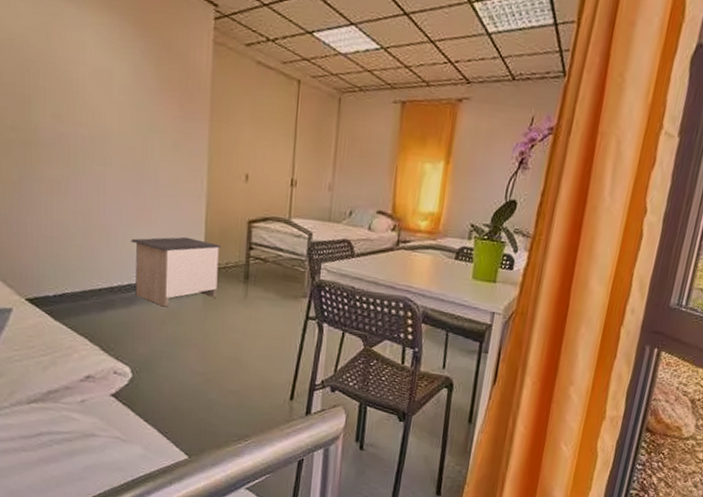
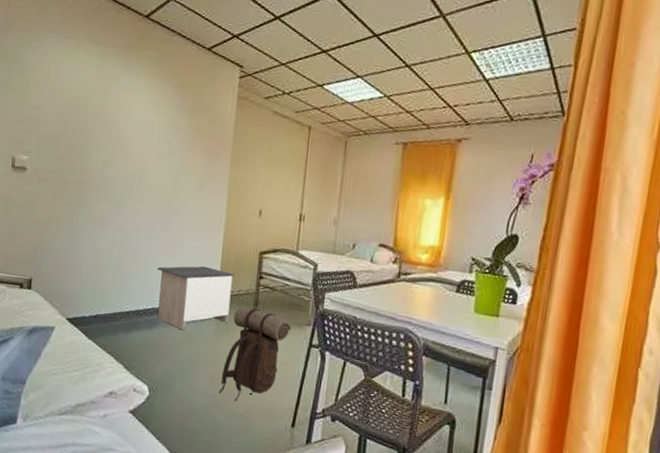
backpack: none [211,280,286,378] -> present [219,307,291,401]

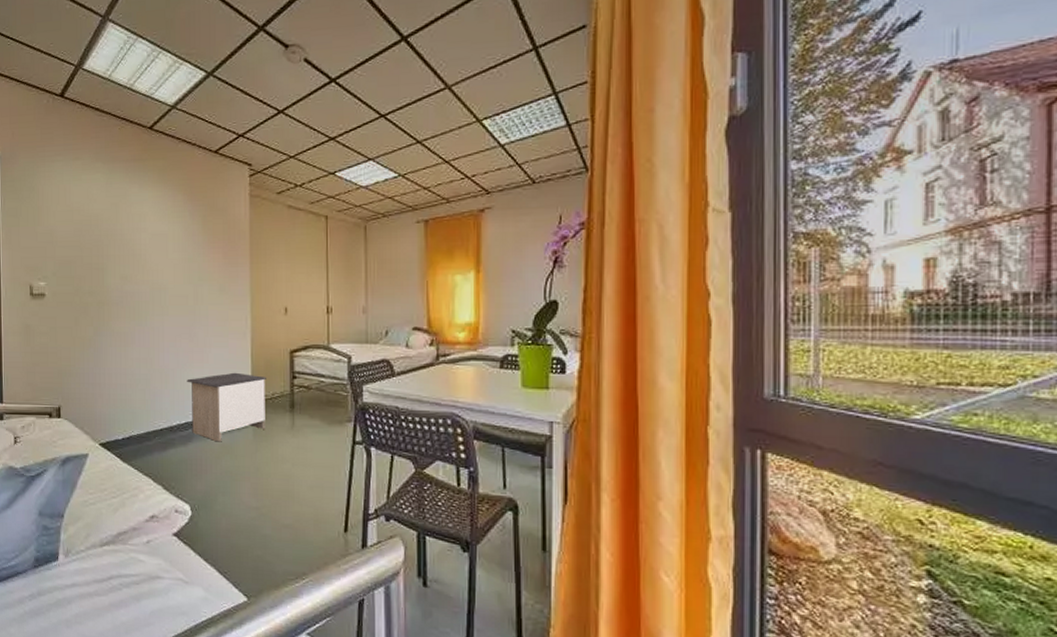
backpack: present [219,307,291,401] -> none [265,410,332,511]

